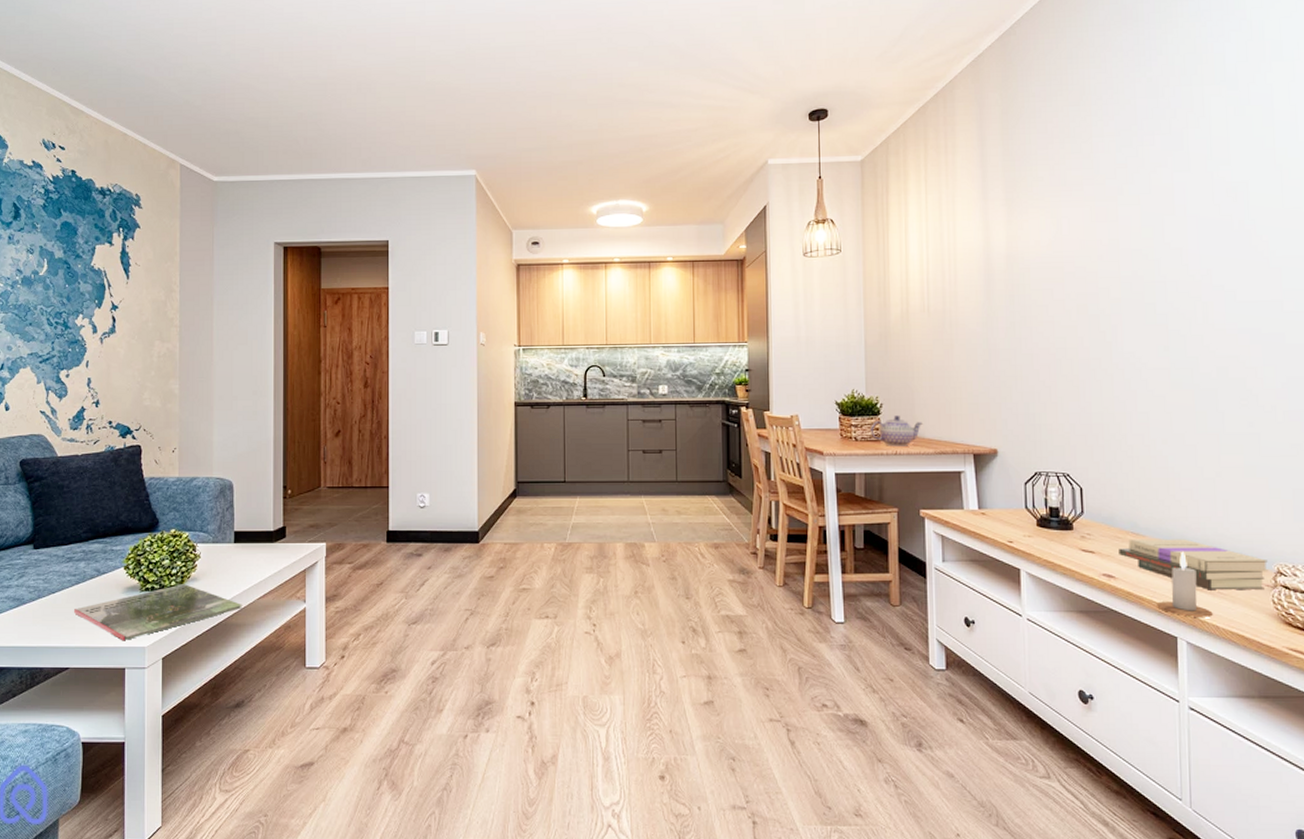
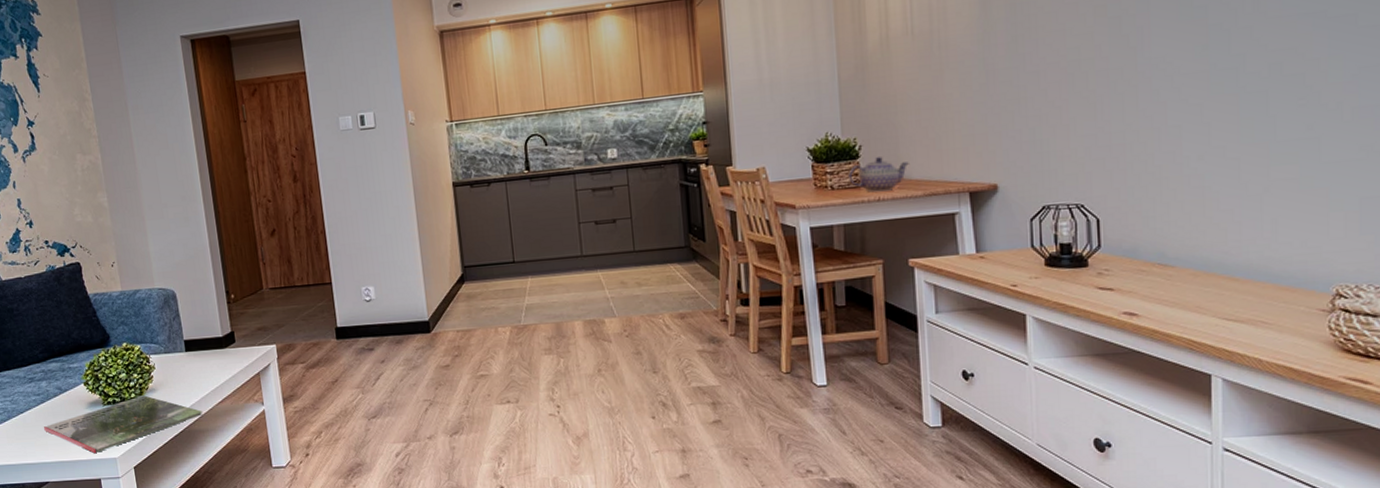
books: present [1119,539,1268,591] -> none [1142,266,1325,321]
candle: present [1157,551,1213,617] -> none [1188,280,1255,352]

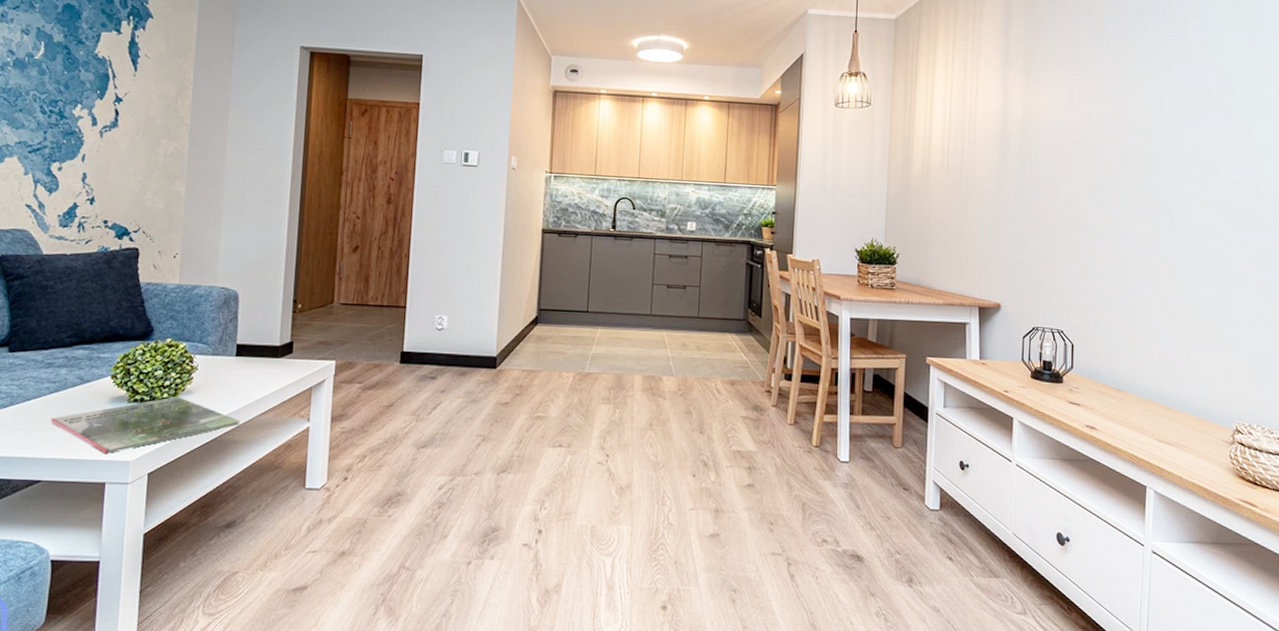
teapot: present [848,156,909,193] -> none [886,265,935,297]

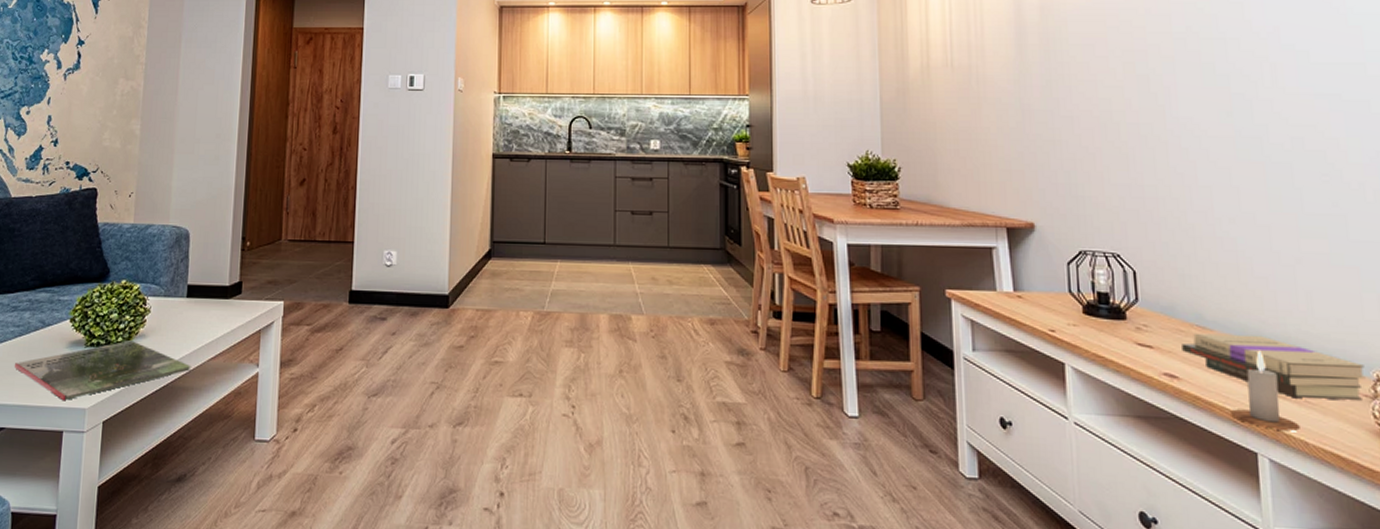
books: none [1101,394,1228,445] -> present [1182,333,1366,400]
candle: none [1131,407,1178,469] -> present [1231,350,1300,431]

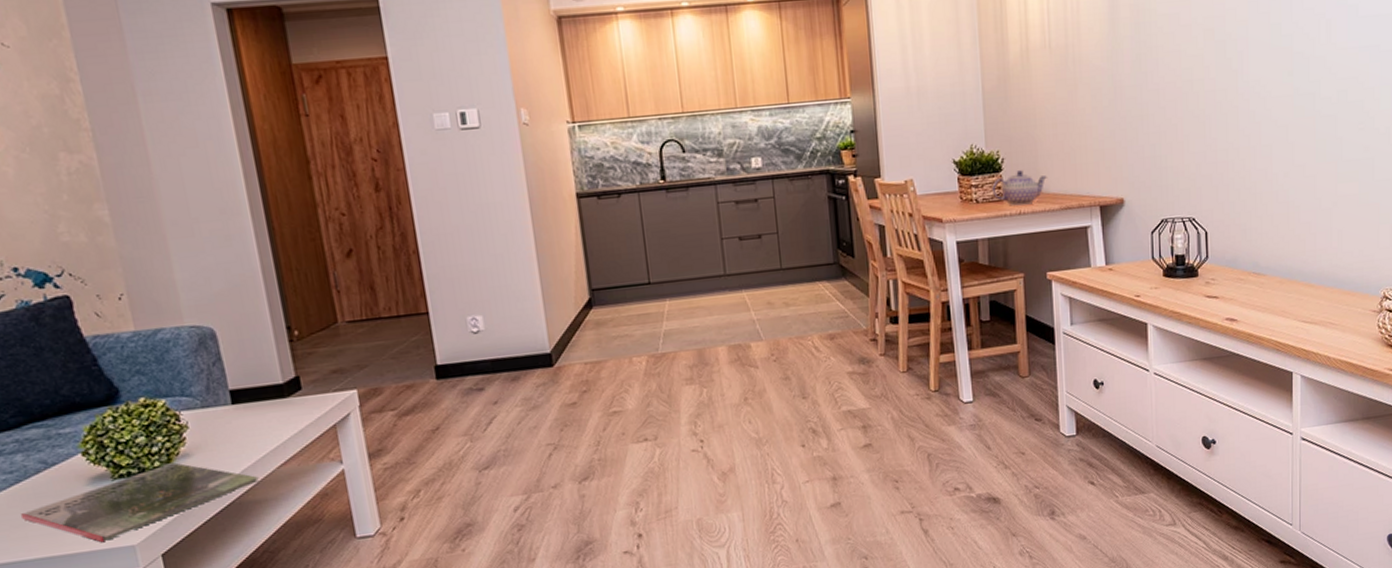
teapot: none [887,180,947,218] -> present [992,169,1047,207]
books: present [1182,333,1366,400] -> none [1241,273,1375,323]
candle: present [1231,350,1300,431] -> none [1275,286,1325,351]

